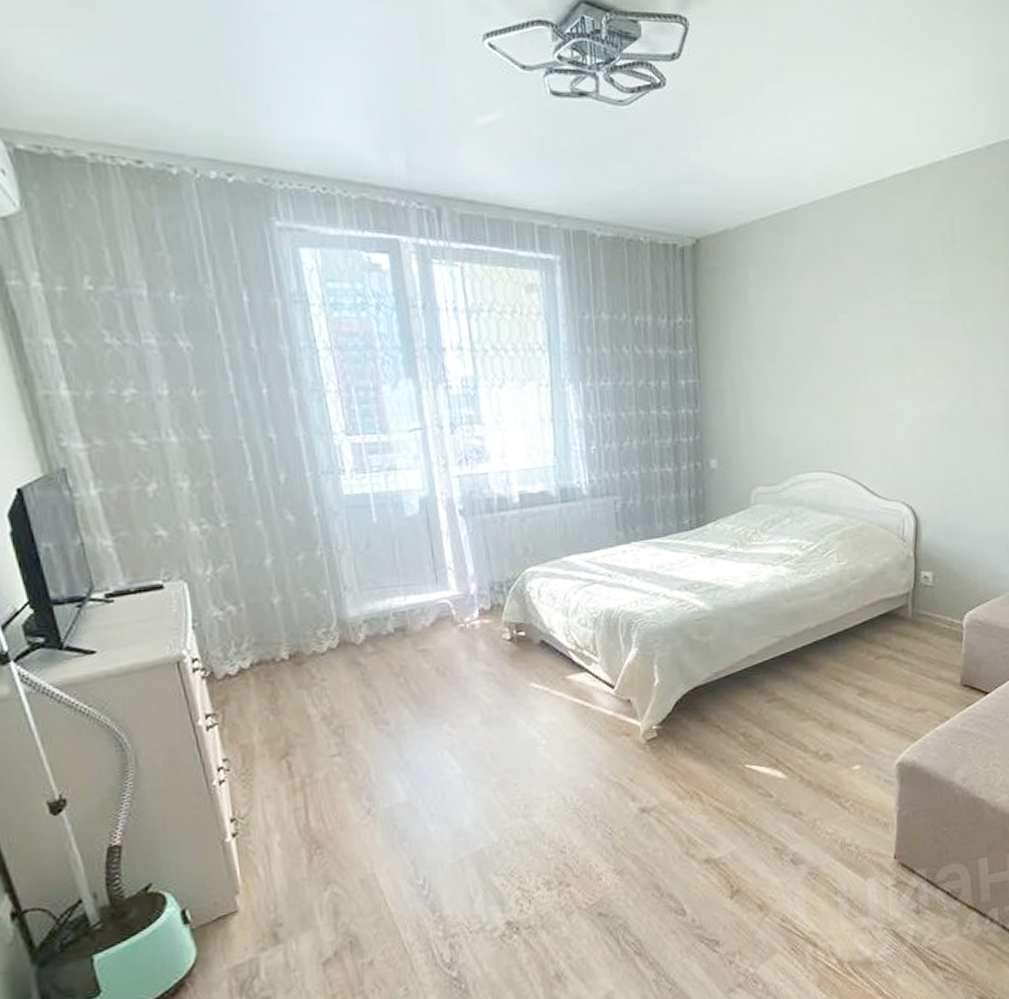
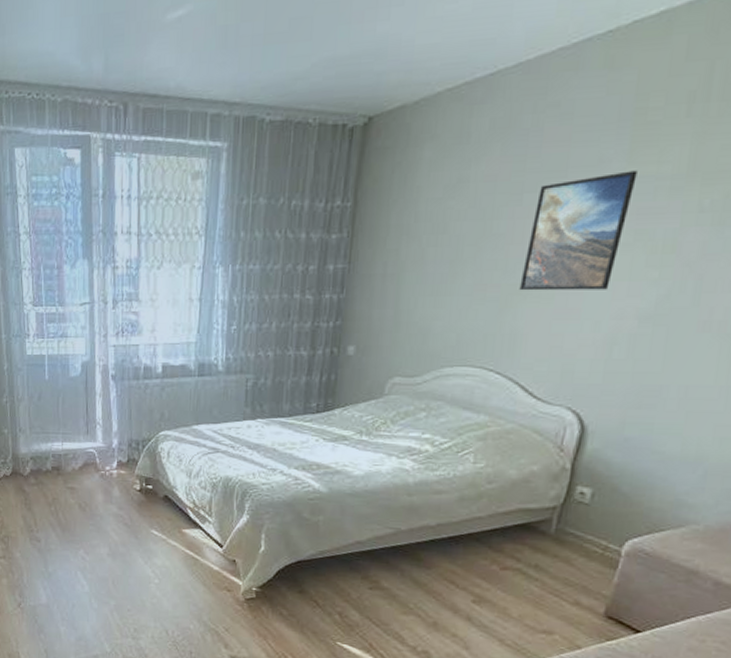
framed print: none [847,297,918,400] -> present [519,170,638,291]

